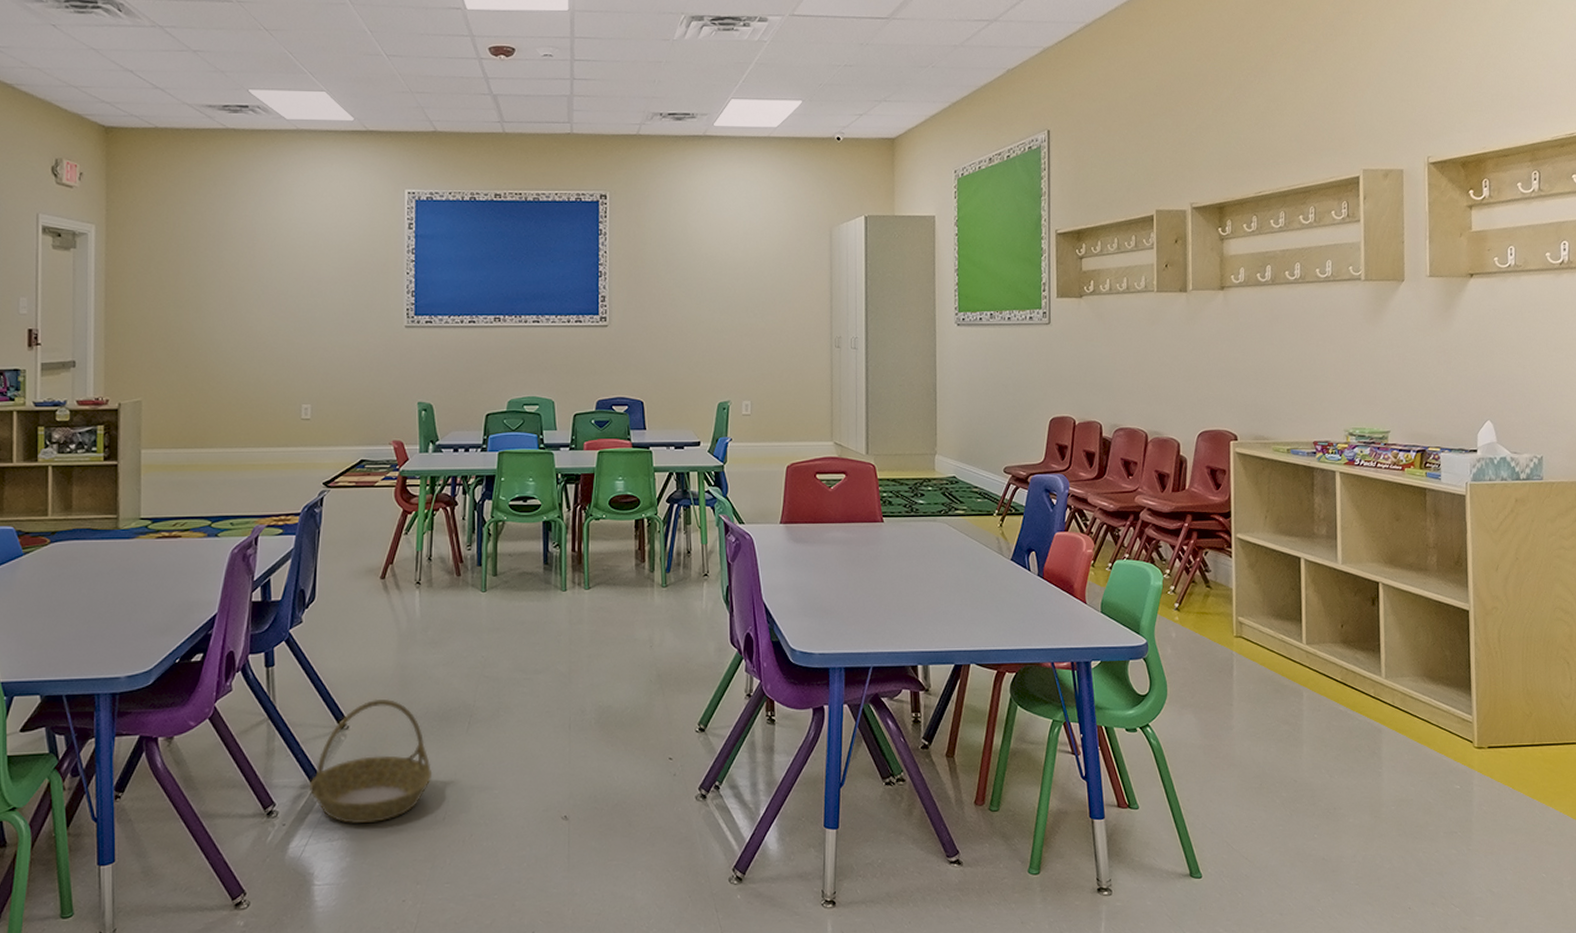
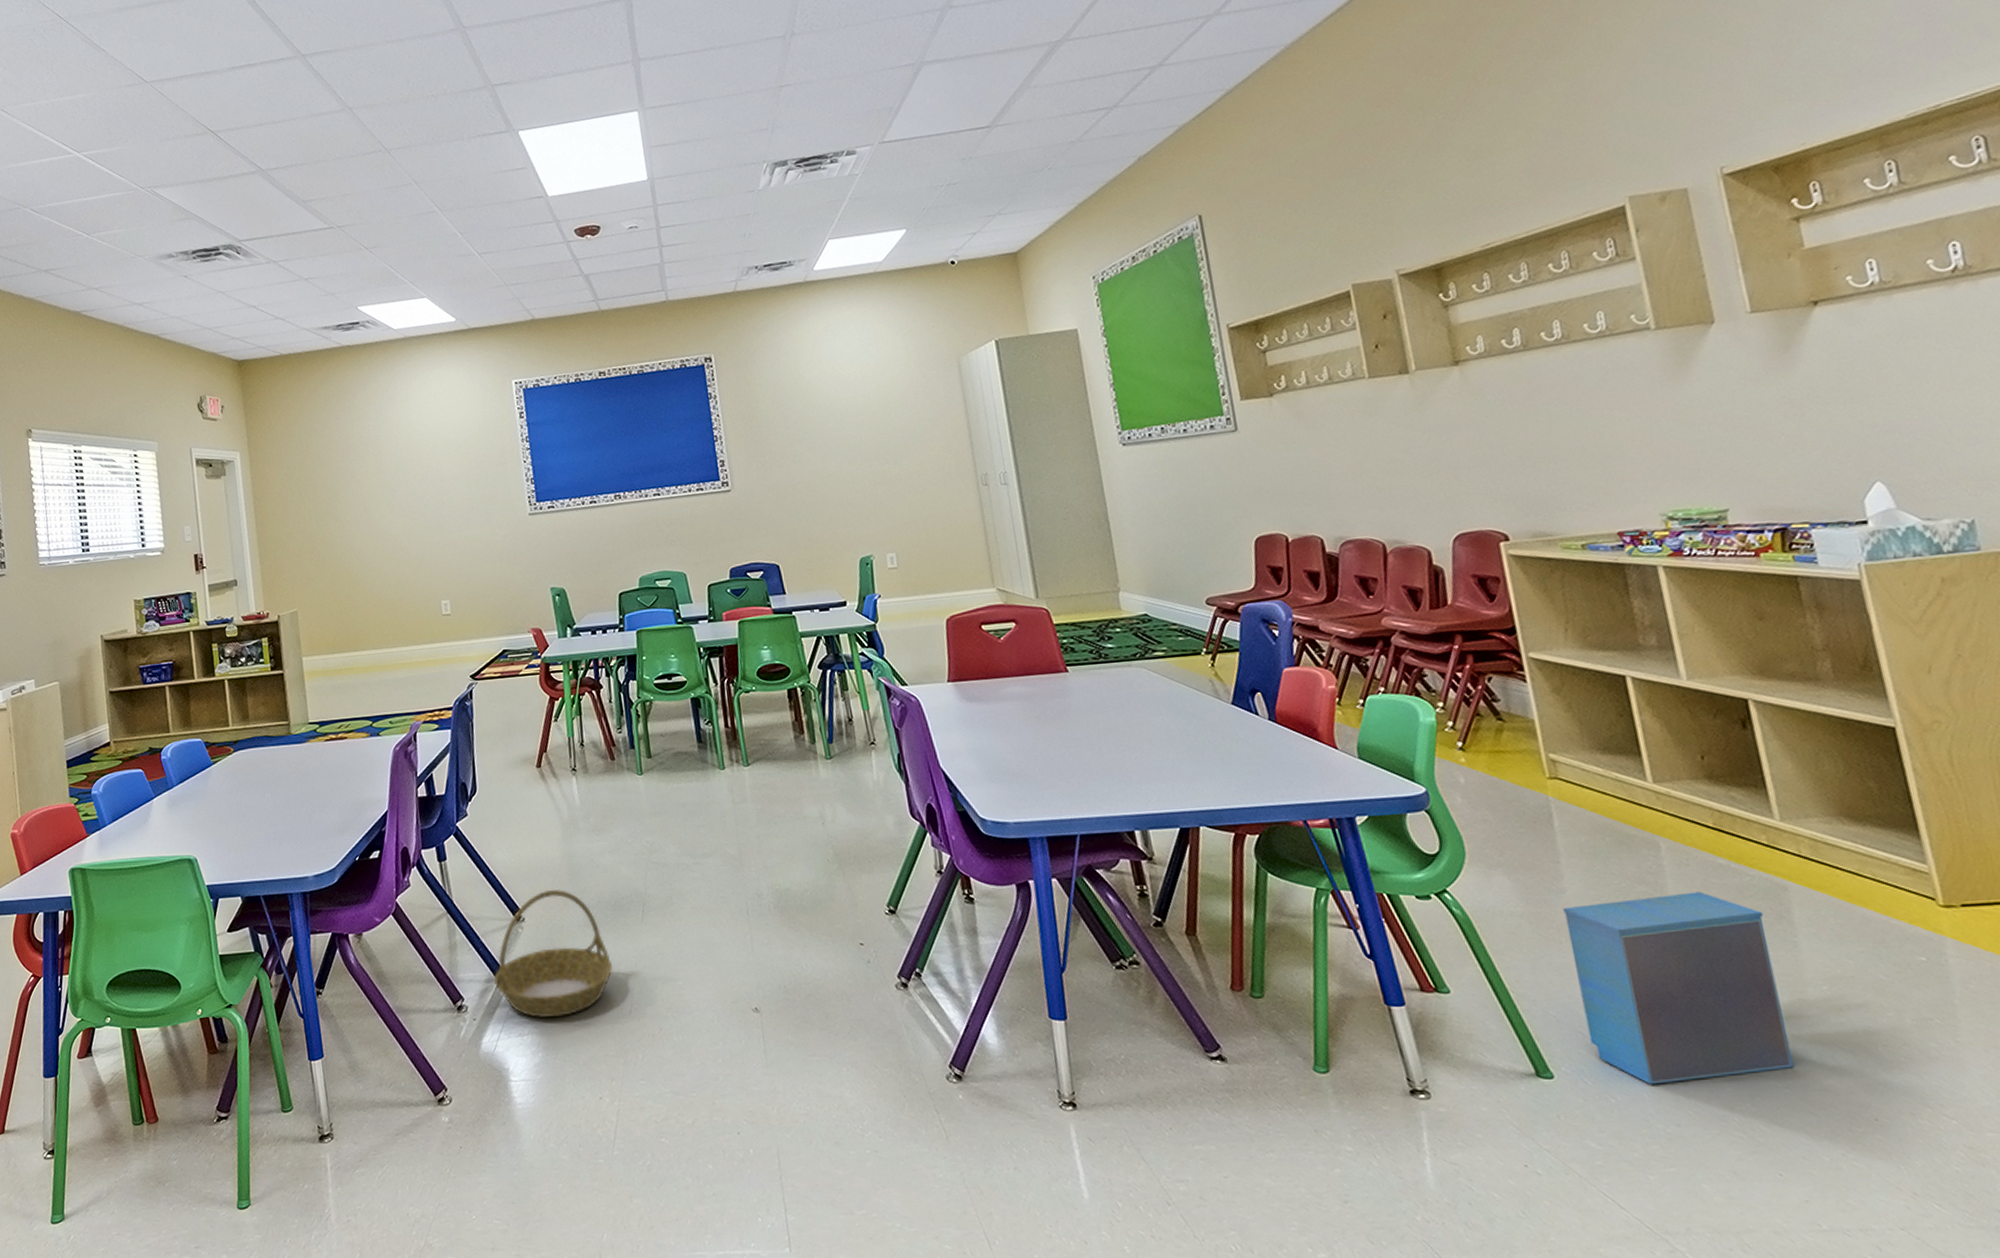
storage bin: none [1228,732,1364,883] -> present [1562,891,1794,1085]

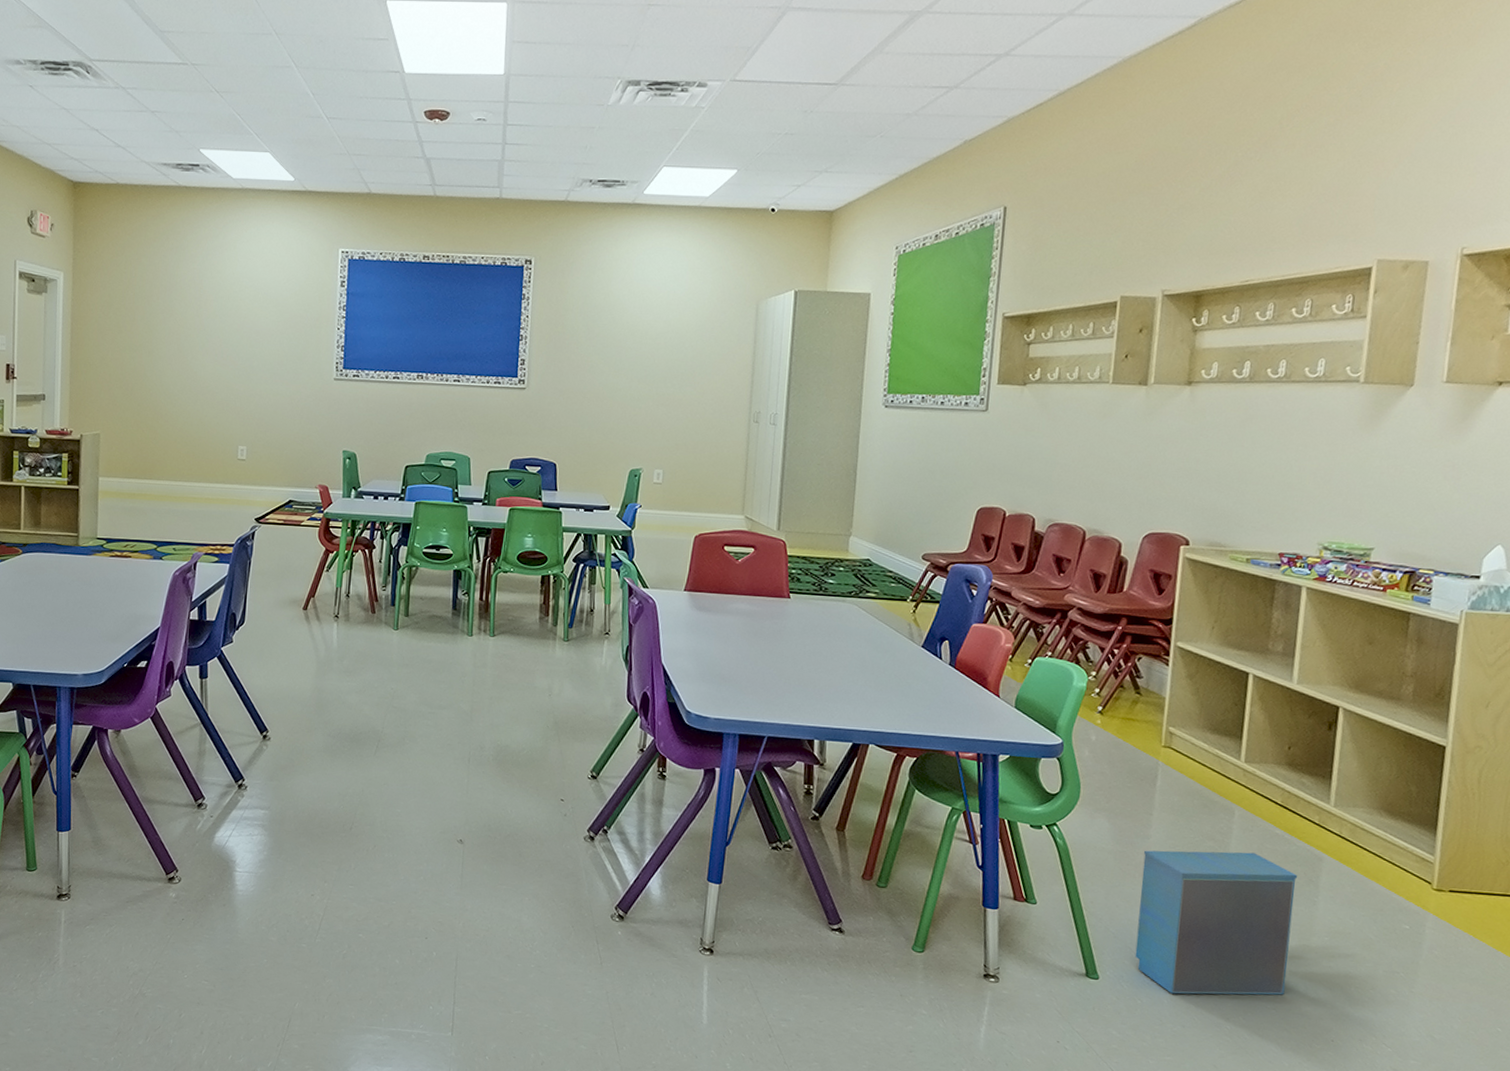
basket: present [494,889,613,1018] -> none [235,716,342,824]

